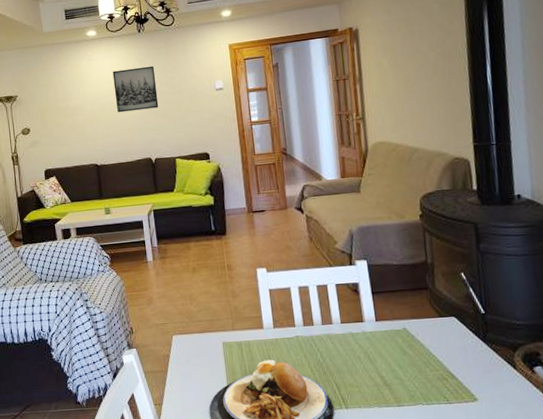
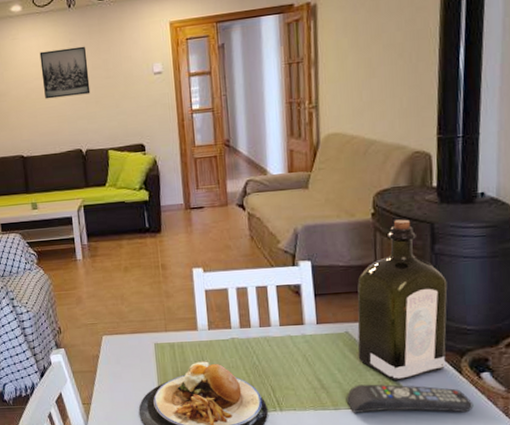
remote control: none [408,380,530,410] -> present [346,384,474,413]
liquor: none [411,220,499,377] -> present [357,219,448,382]

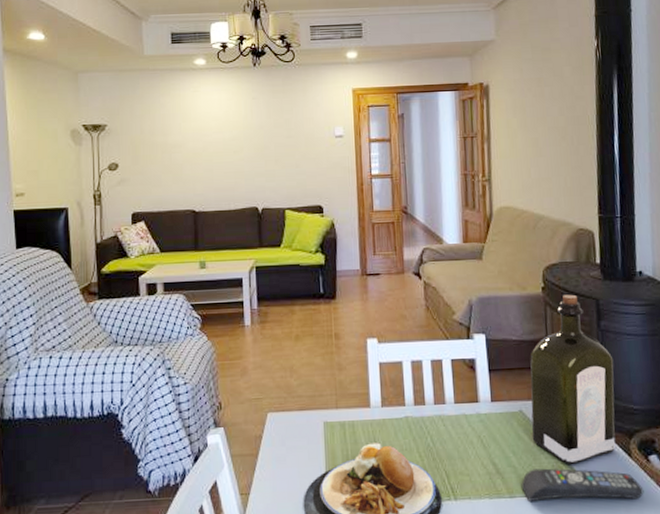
wall art: present [39,46,91,99] -> none [220,104,271,154]

